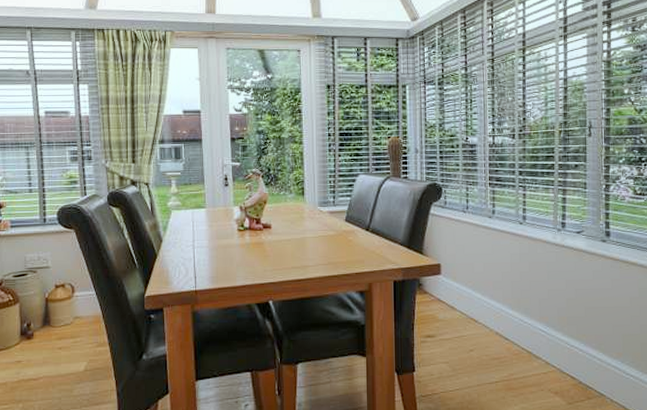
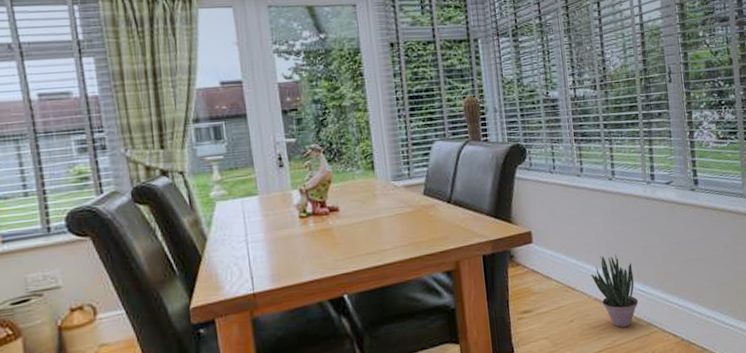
potted plant: none [495,293,539,364] -> present [591,253,639,328]

